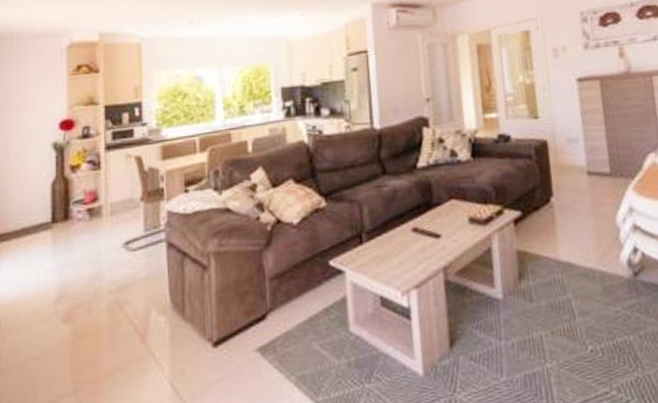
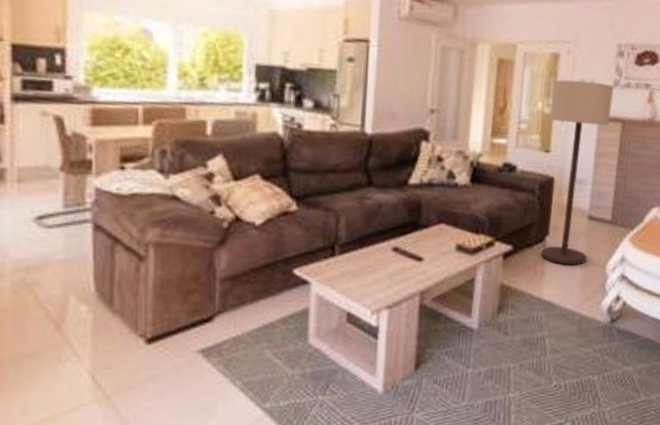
floor lamp: none [529,48,596,223] -> present [541,80,614,266]

